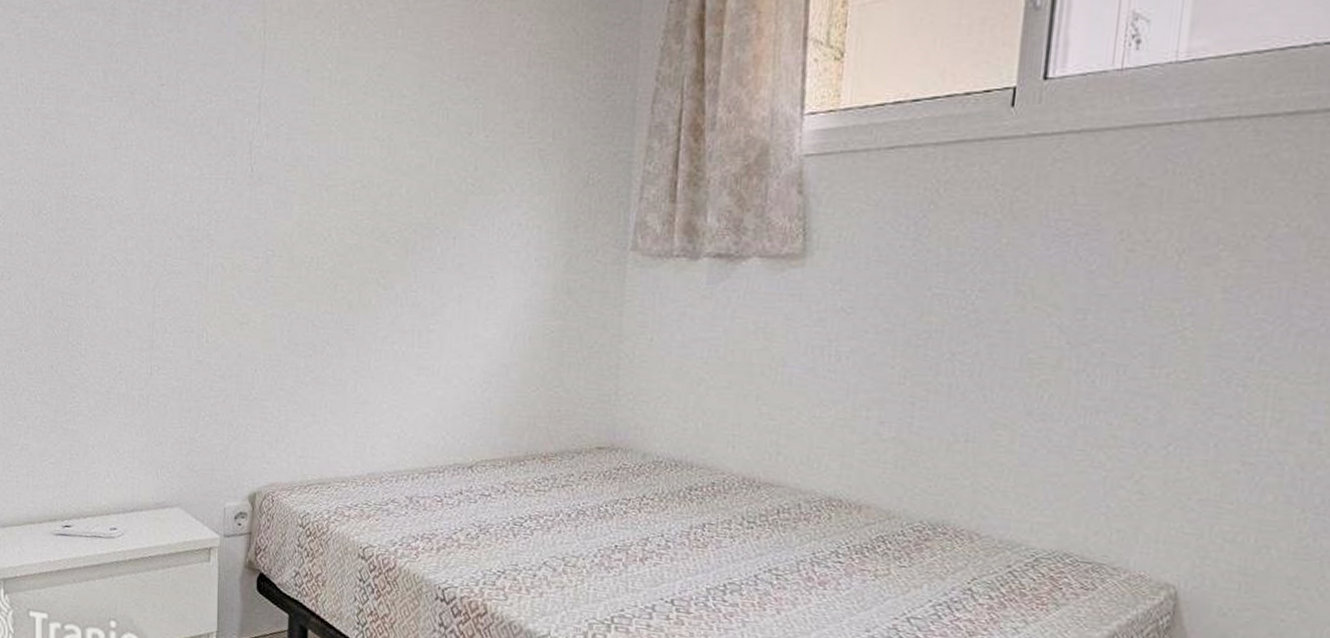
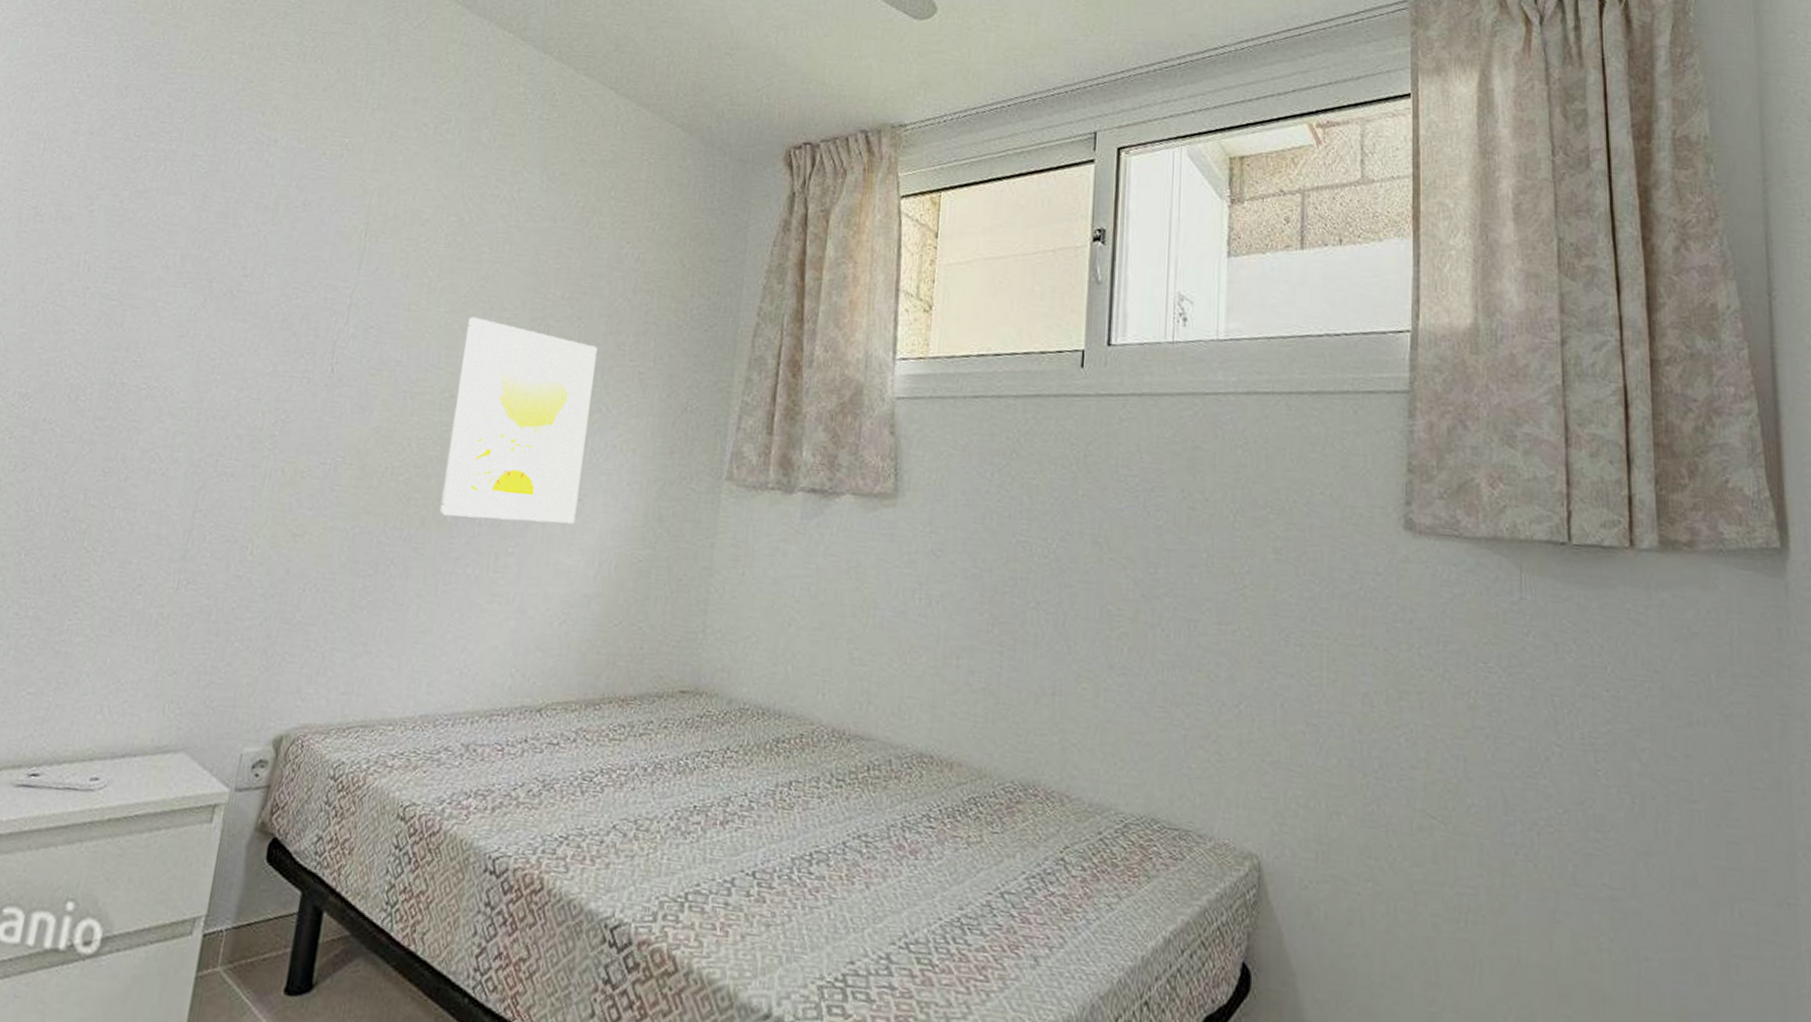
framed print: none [364,106,496,301] -> present [439,316,597,524]

